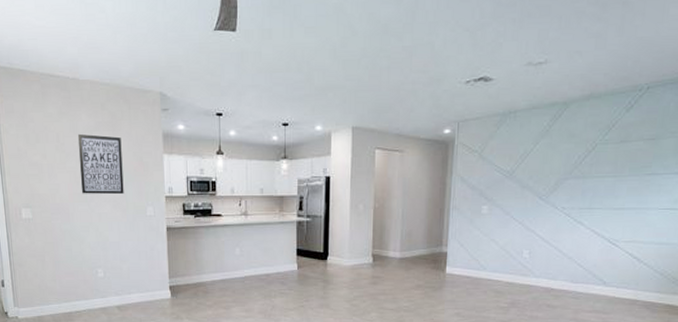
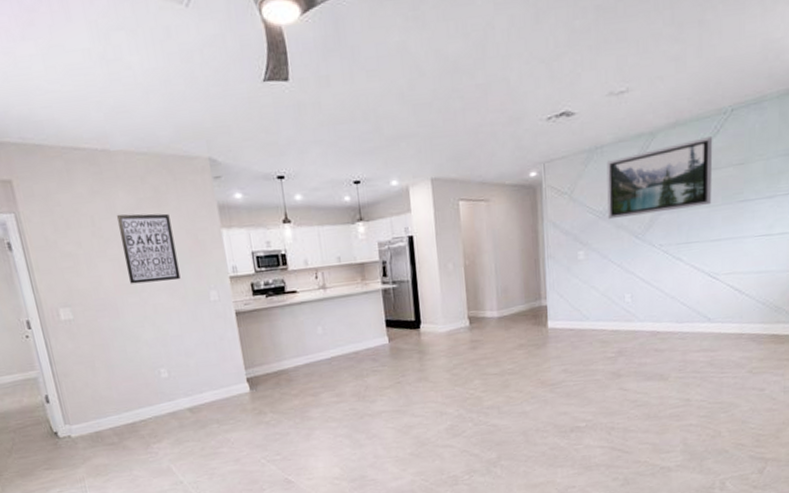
television: none [513,110,626,180] -> present [606,135,713,220]

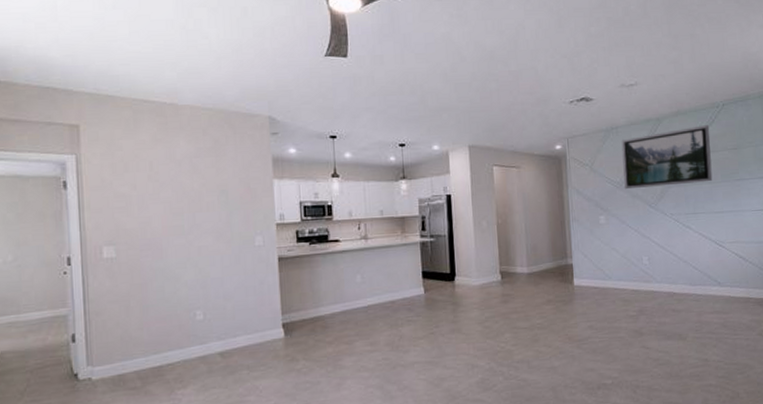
wall art: present [116,213,181,284] -> none [174,161,229,226]

